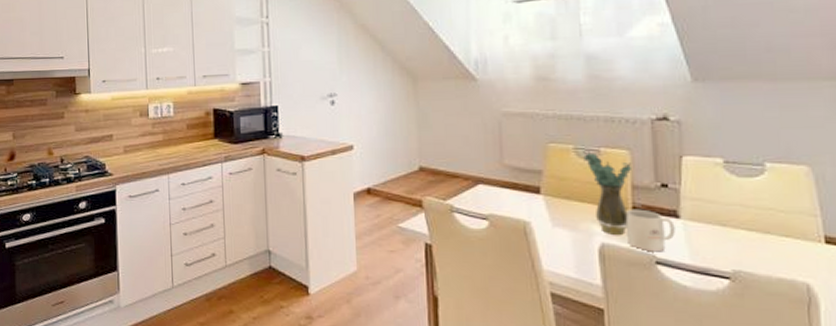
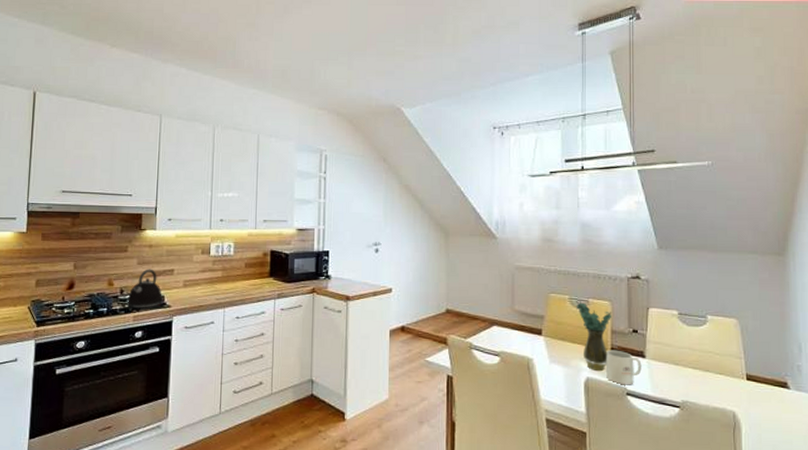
kettle: none [68,135,103,180] -> present [126,269,162,311]

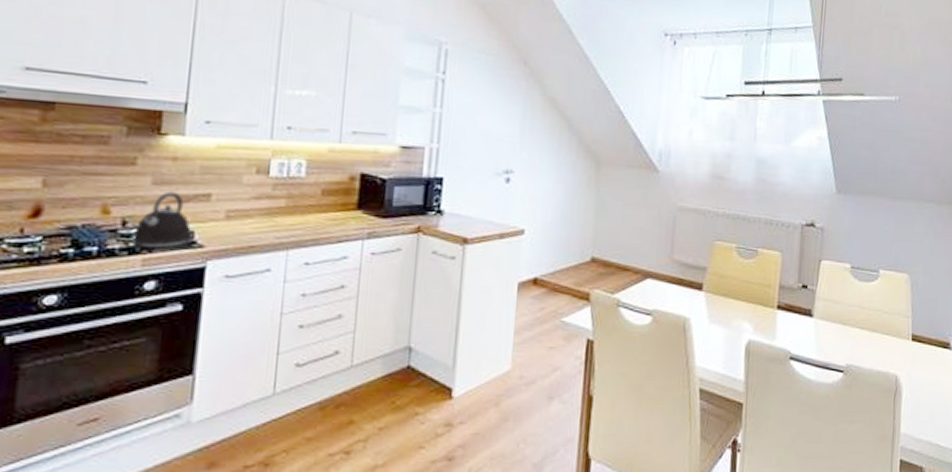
vase: present [576,301,612,371] -> none [743,250,782,332]
mug: present [605,349,642,385] -> none [769,307,809,348]

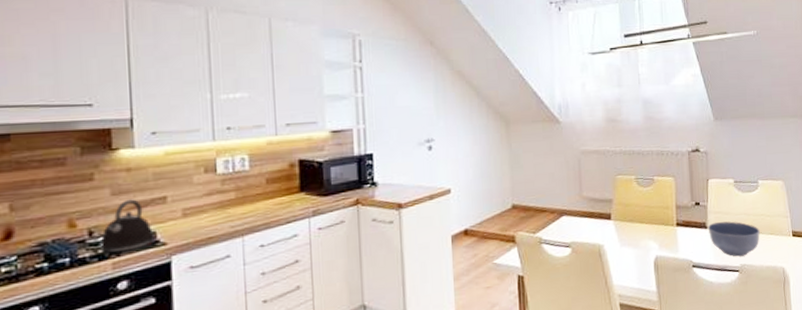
bowl: none [813,310,874,355] -> present [707,221,760,257]

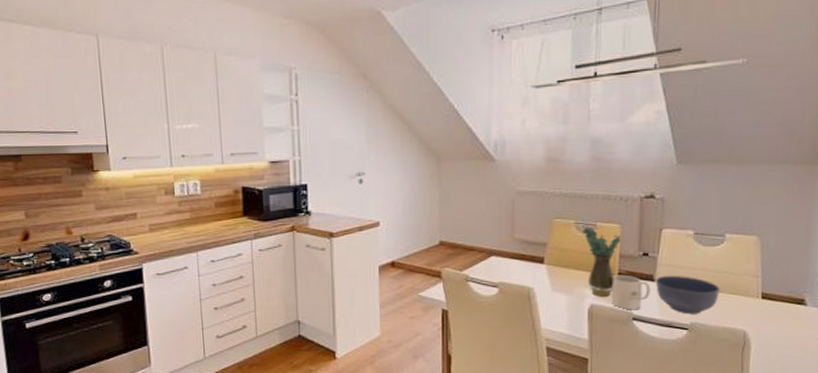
kettle: present [100,199,153,256] -> none [90,214,129,259]
vase: none [642,180,676,248] -> present [582,225,622,297]
mug: none [672,224,705,259] -> present [611,274,651,310]

